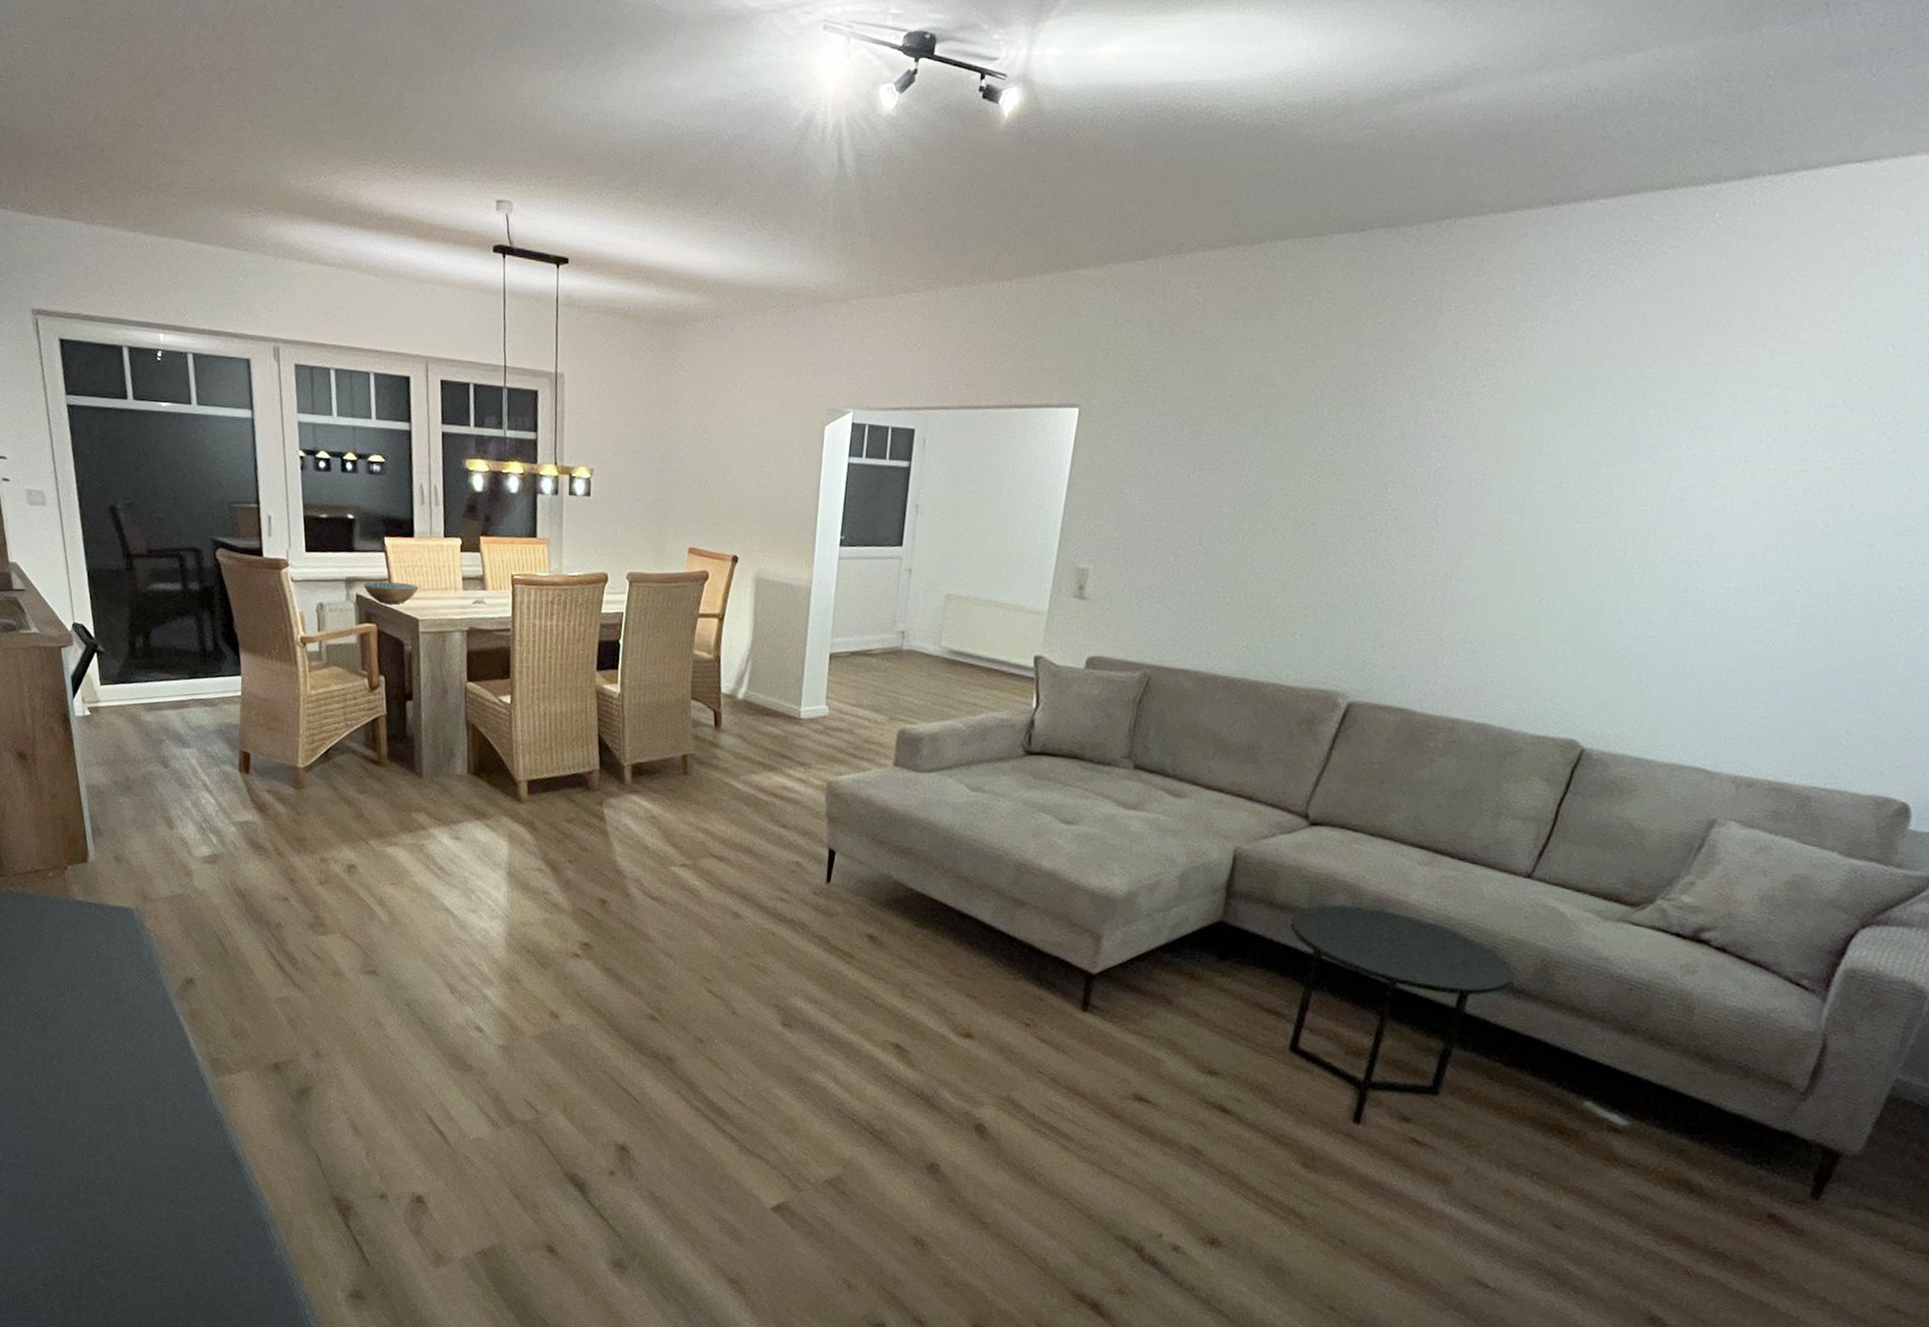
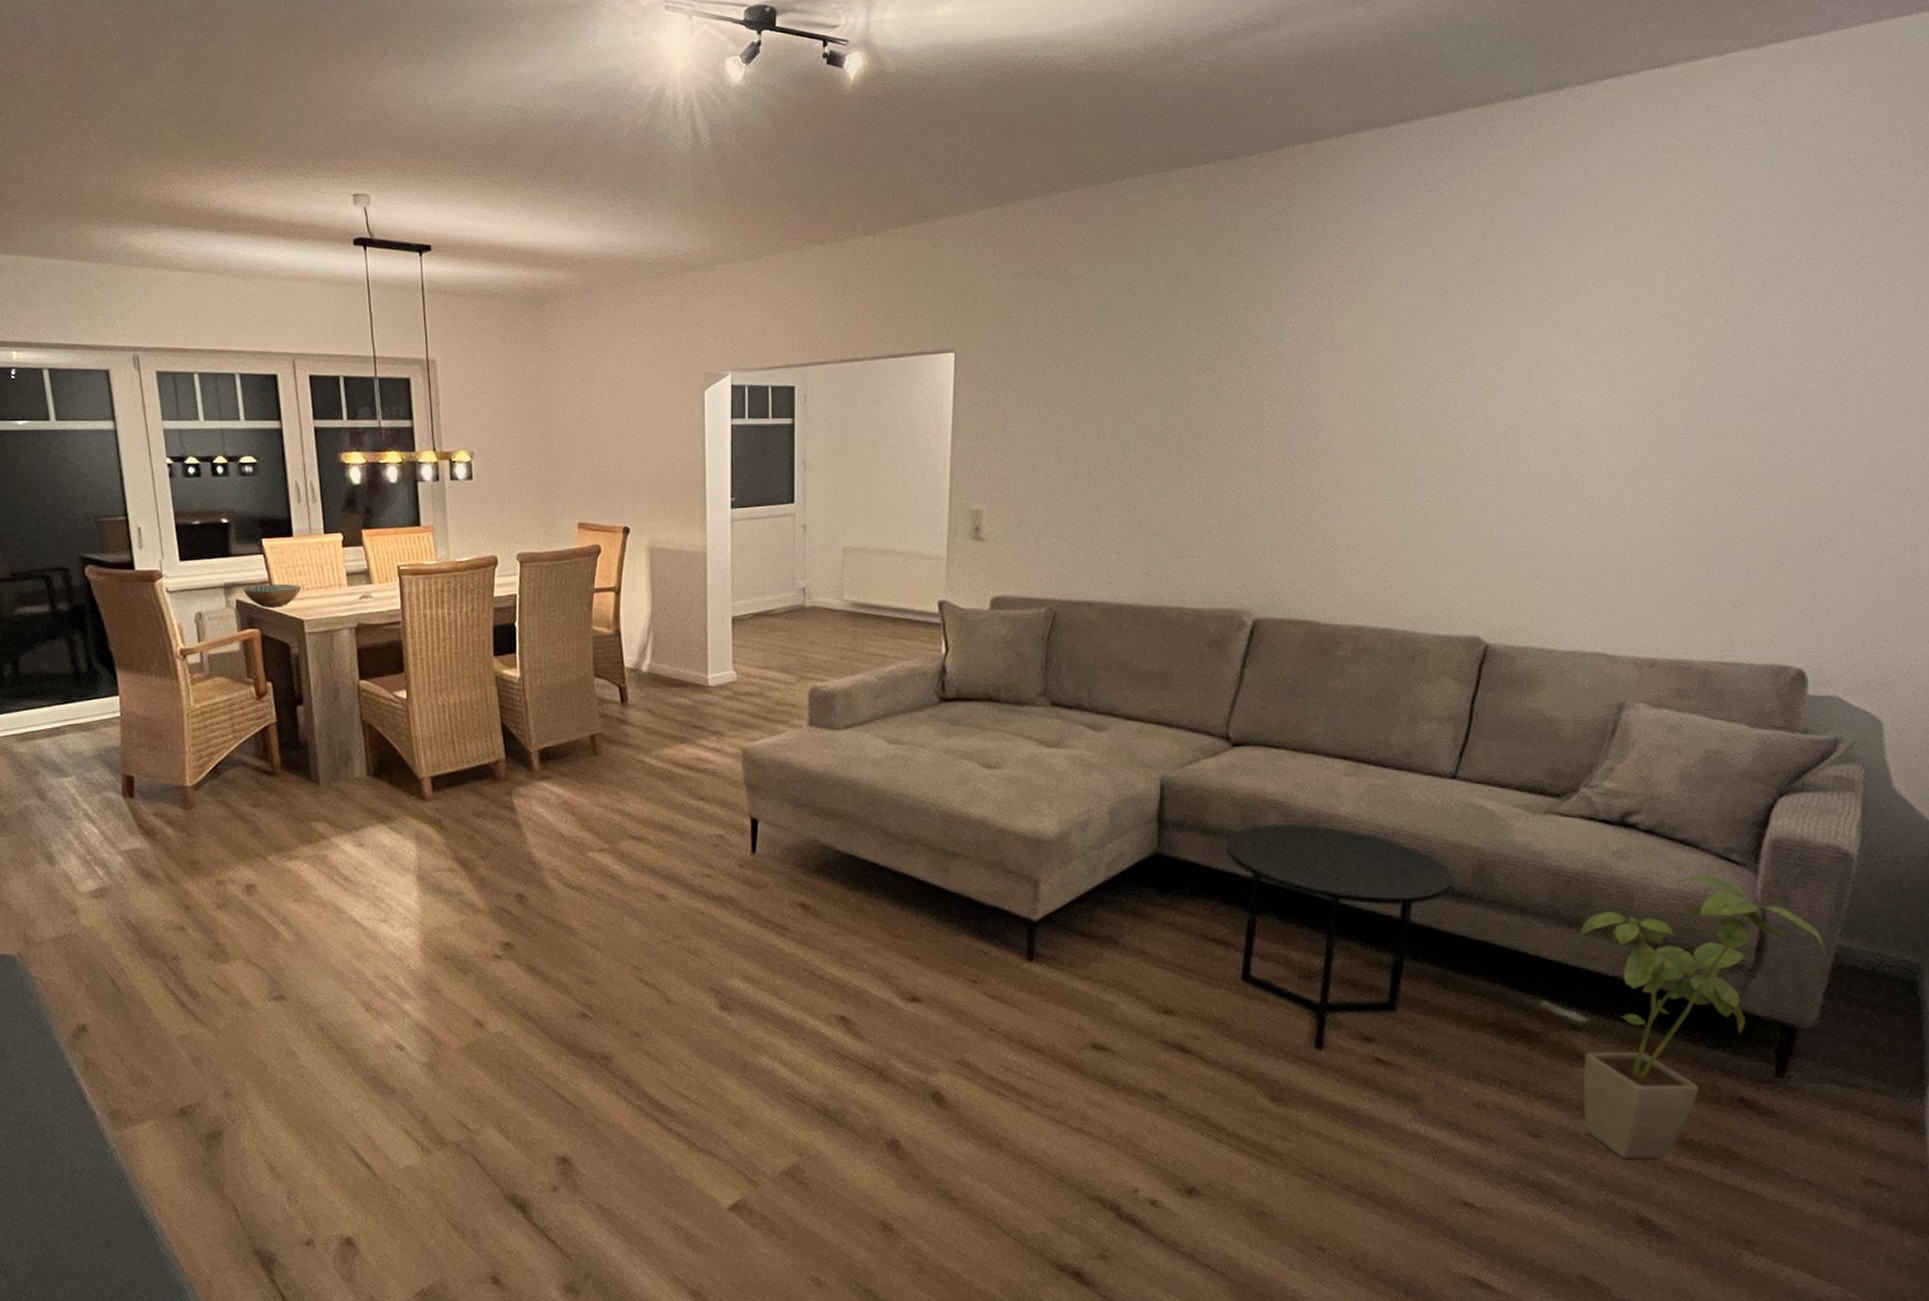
house plant: none [1610,995,1883,1263] -> present [1580,875,1826,1160]

